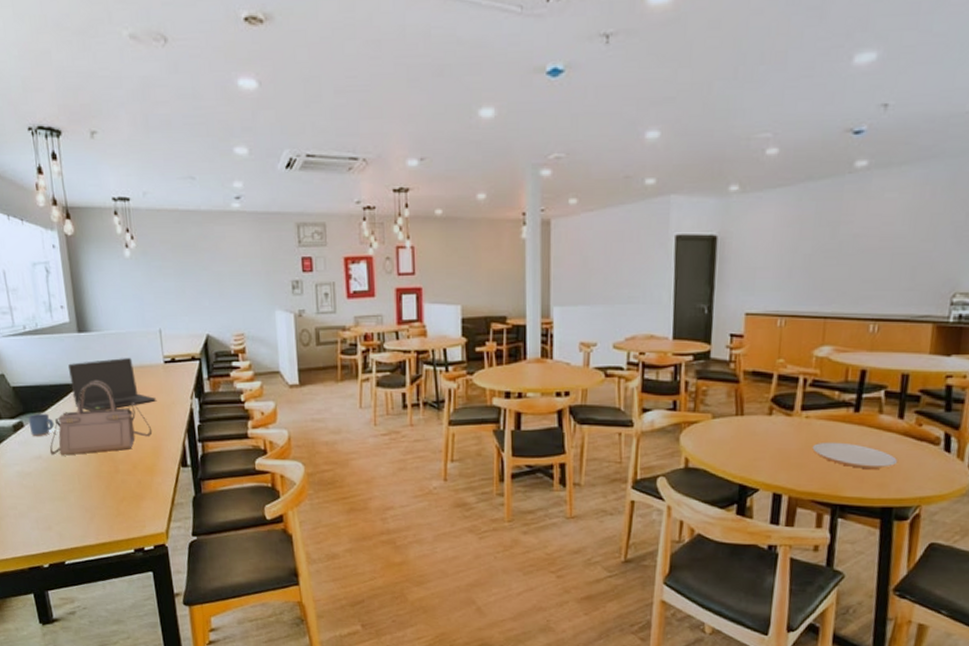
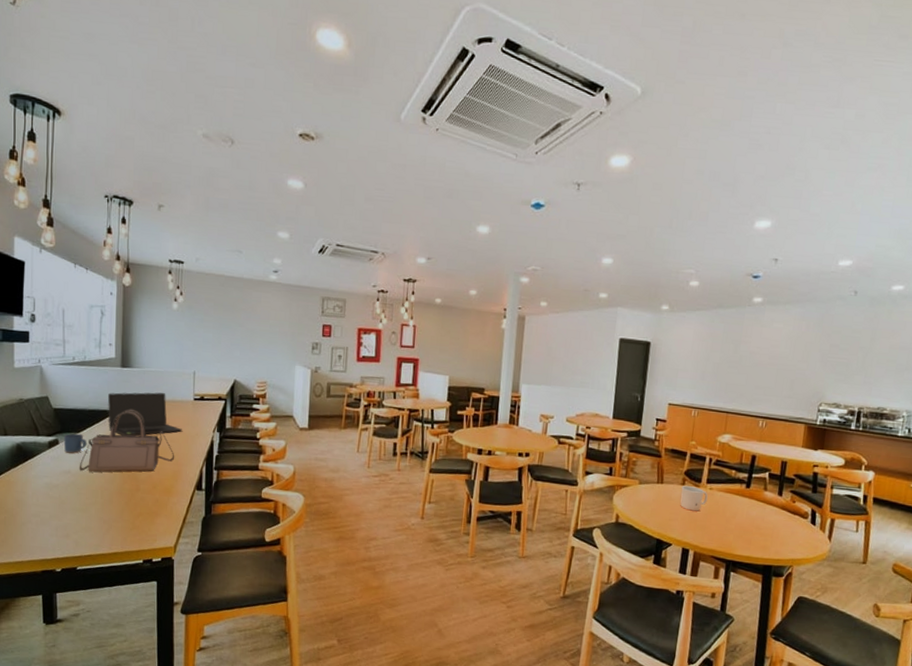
mug: none [766,416,804,447] -> present [679,486,708,512]
plate: present [812,442,897,469] -> none [713,509,776,534]

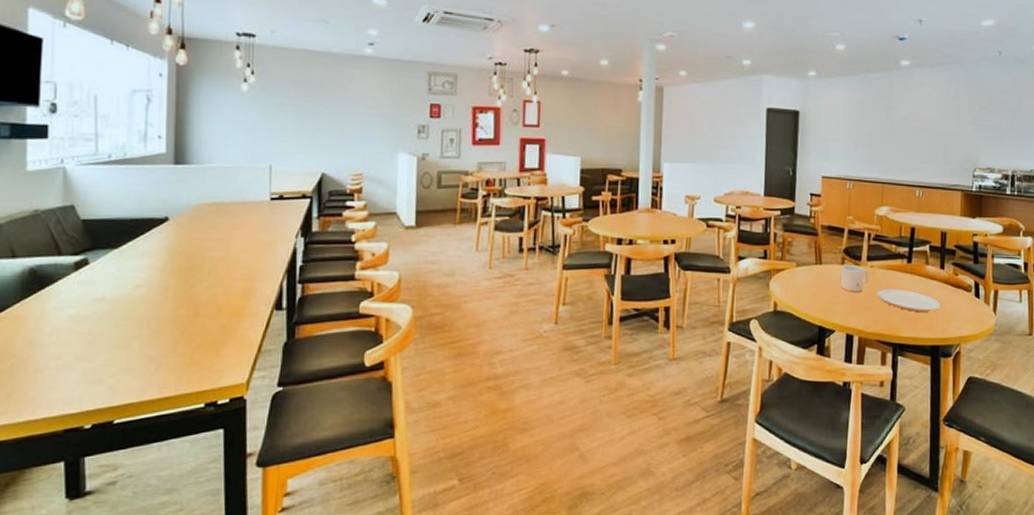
mug: present [63,433,87,454] -> none [95,249,128,275]
handbag: present [79,409,175,473] -> none [116,216,247,298]
laptop: present [108,392,182,437] -> none [156,193,255,249]
plate: none [713,509,776,534] -> present [876,288,941,312]

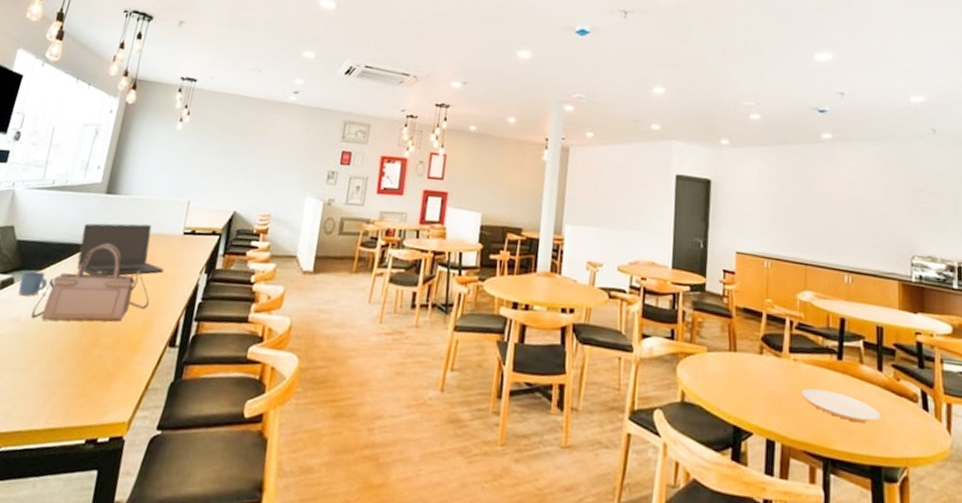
mug: none [95,249,128,275] -> present [18,271,48,296]
handbag: none [116,216,247,298] -> present [30,244,150,322]
laptop: none [156,193,255,249] -> present [77,223,164,277]
mug: present [840,265,869,292] -> none [758,355,792,390]

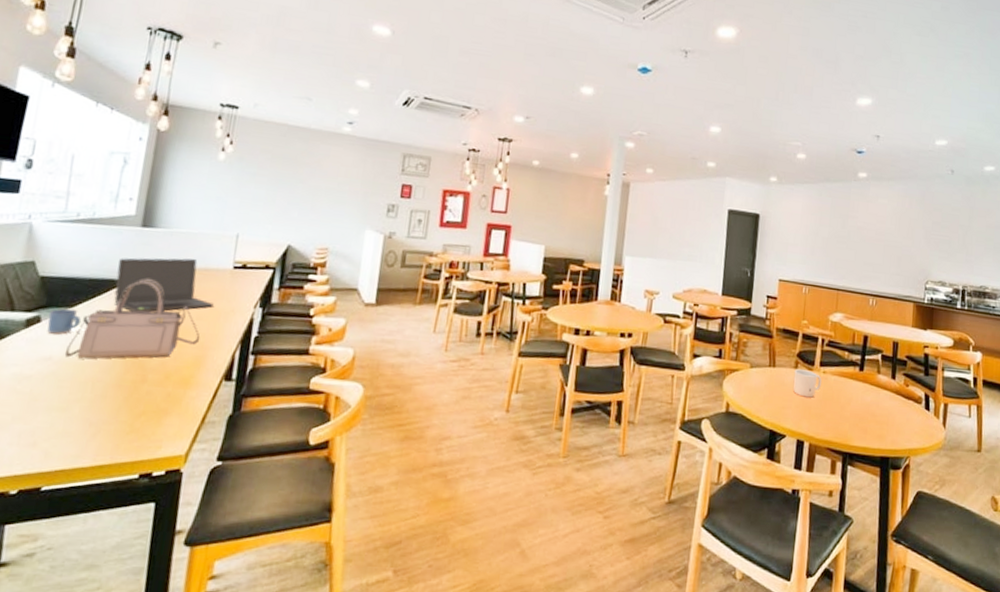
mug: none [758,355,792,390] -> present [793,369,822,398]
plate: present [801,388,881,423] -> none [828,395,891,422]

